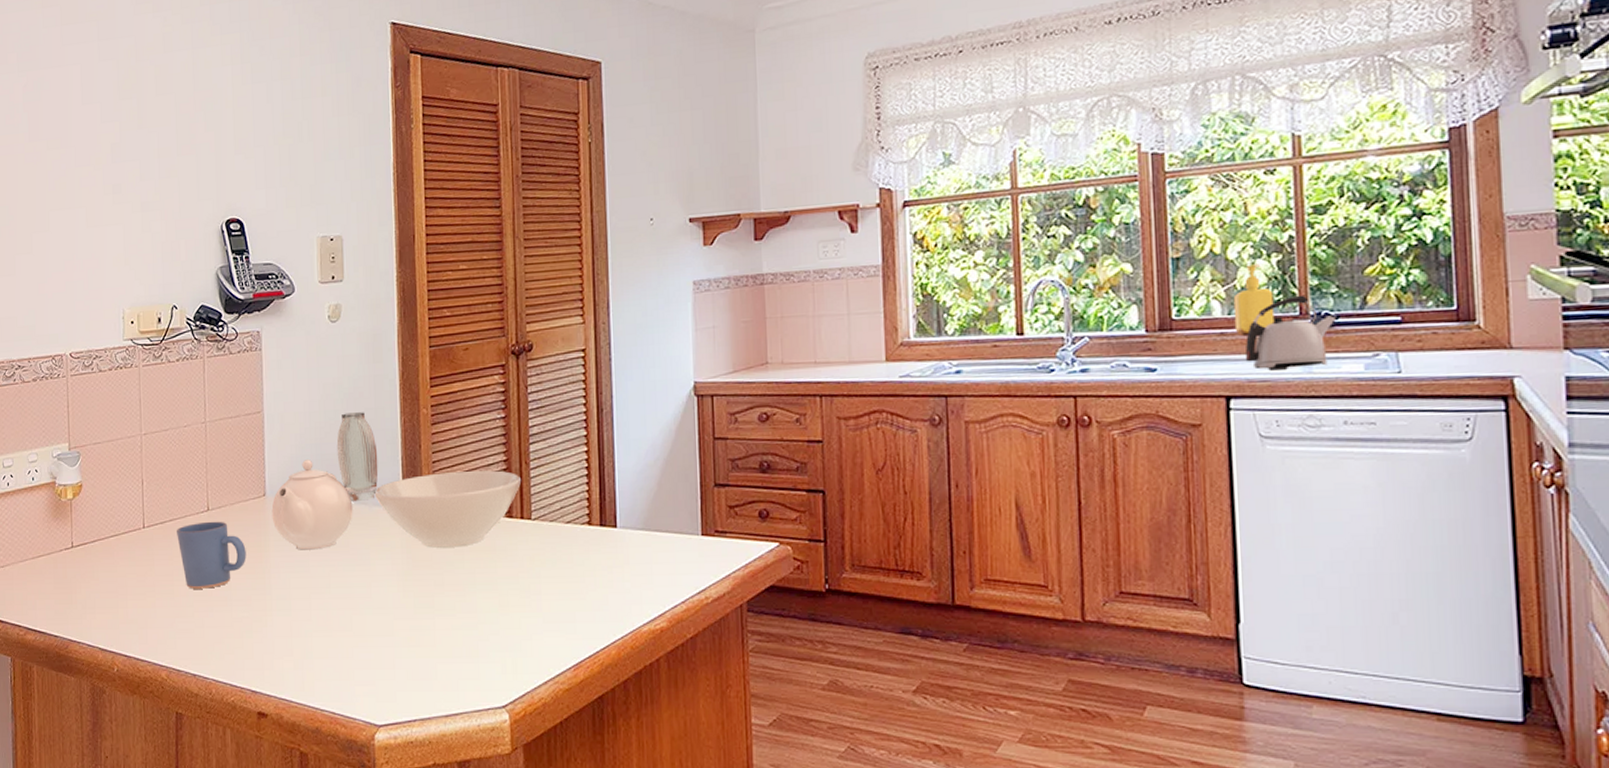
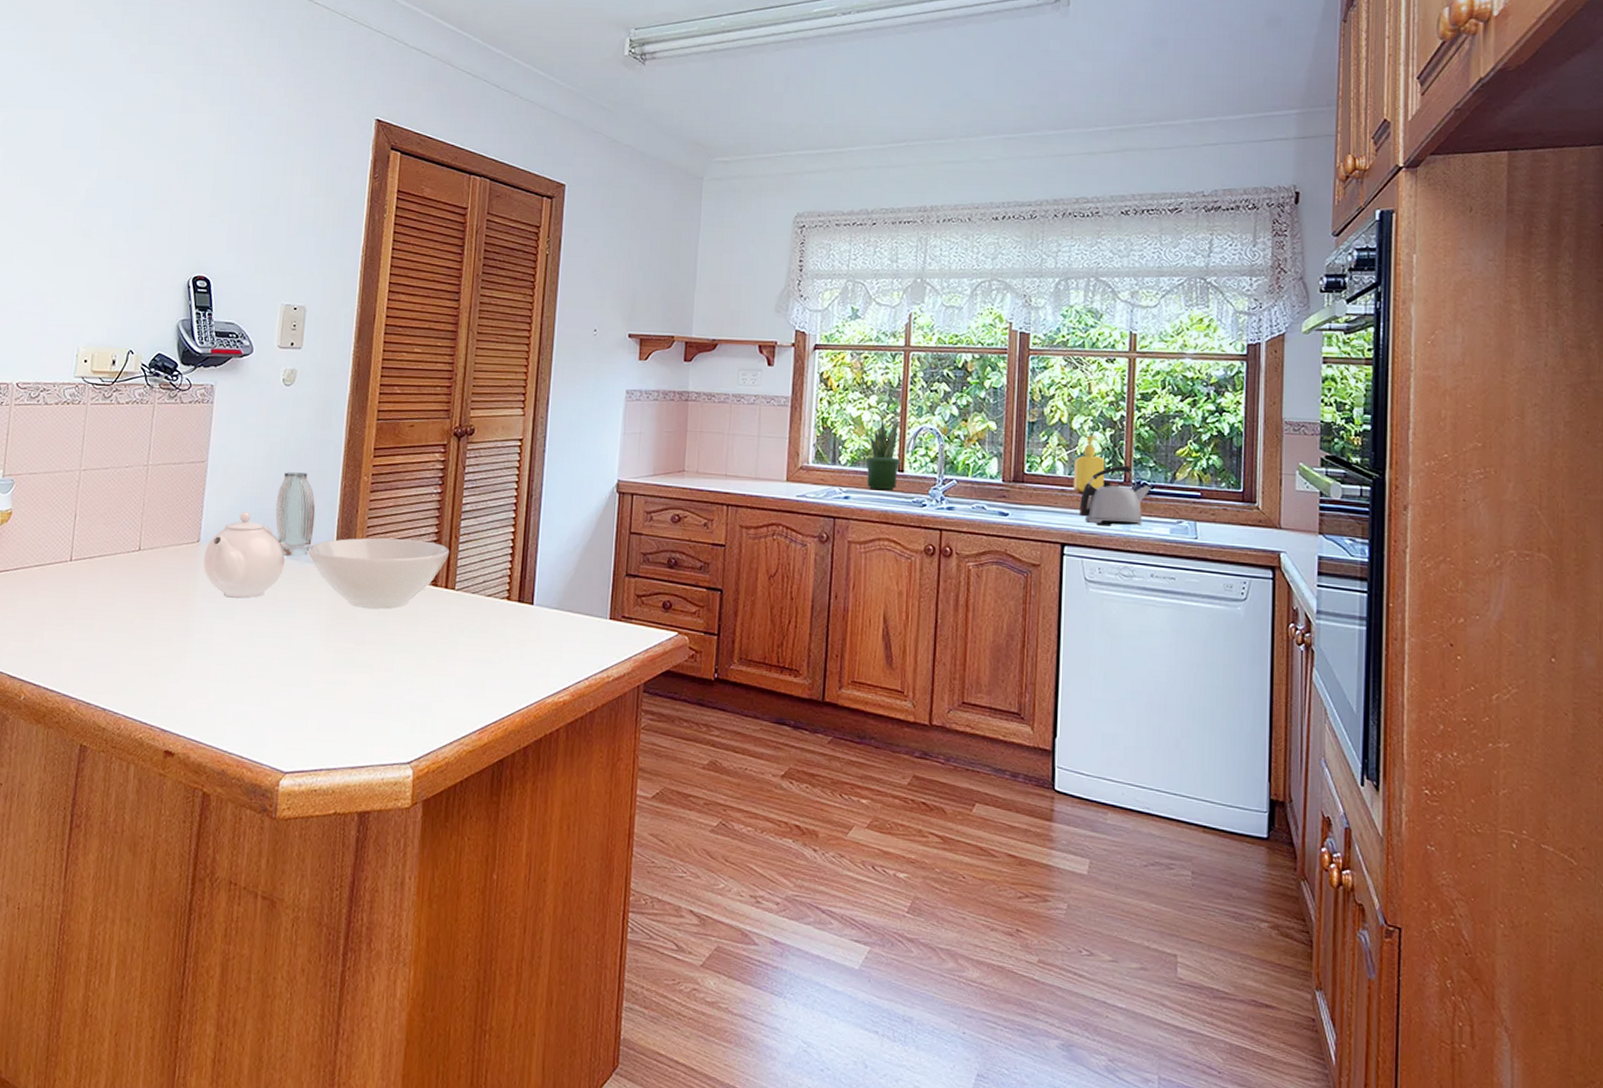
mug: present [177,521,246,589] -> none [104,560,173,626]
planter: none [976,276,1018,360] -> present [865,419,900,491]

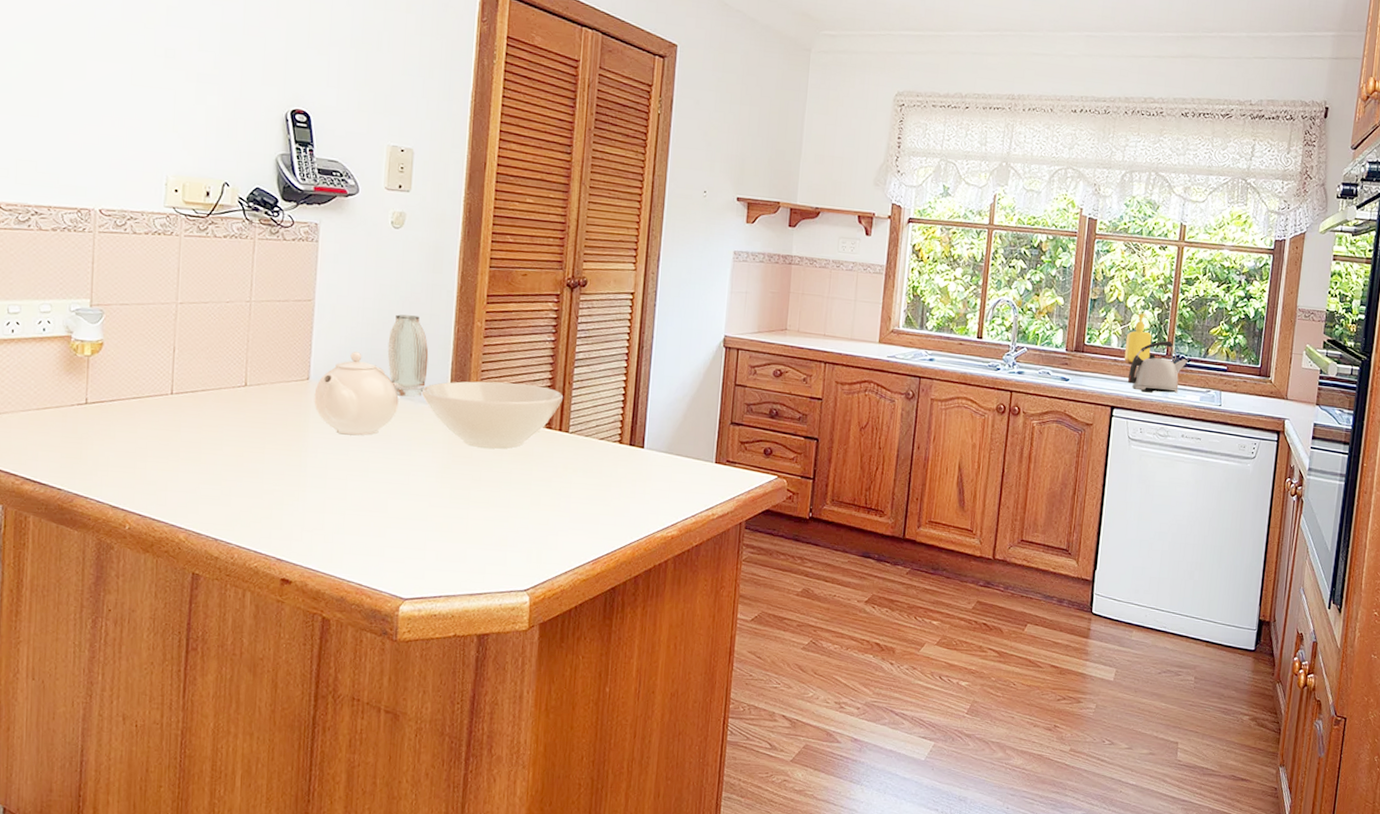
planter: present [865,419,900,491] -> none [949,290,981,356]

